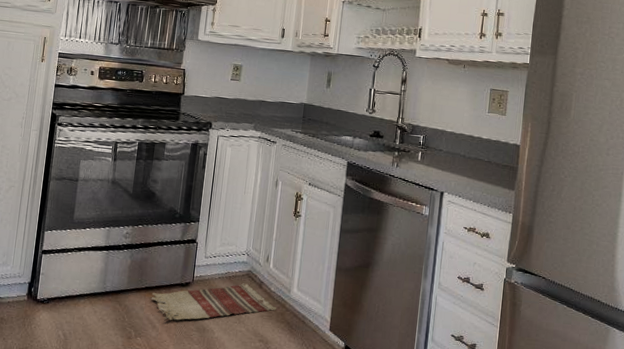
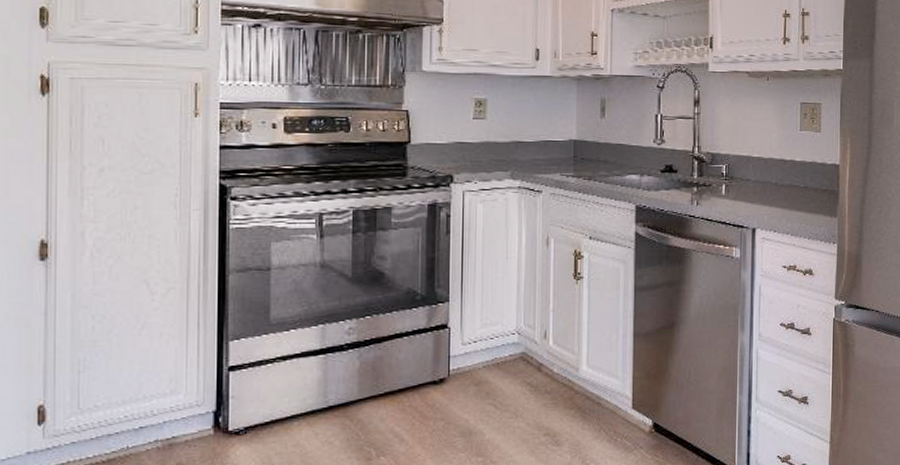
rug: present [151,283,277,321] -> none [393,368,564,428]

